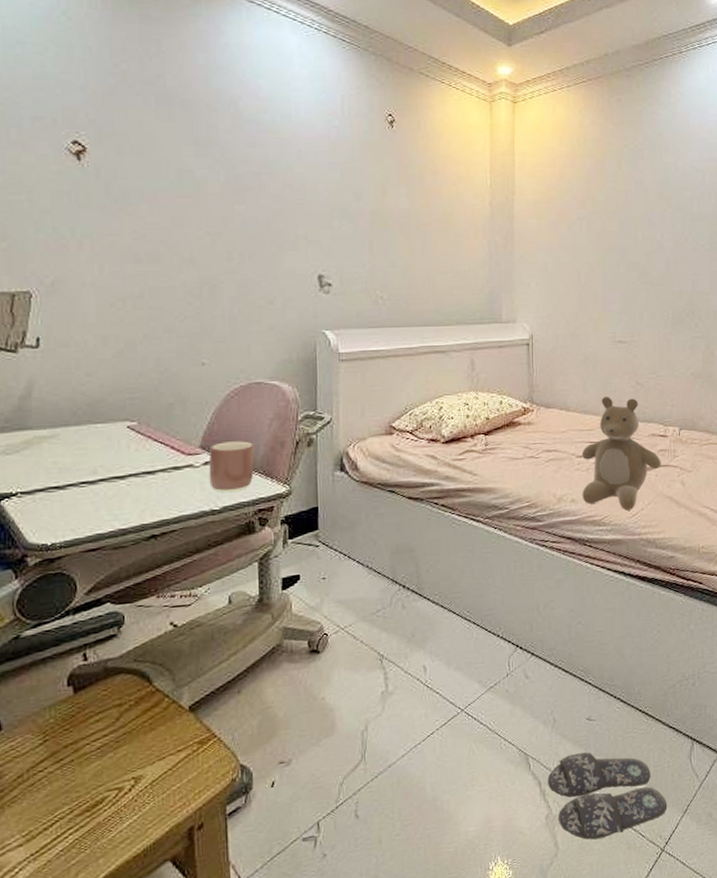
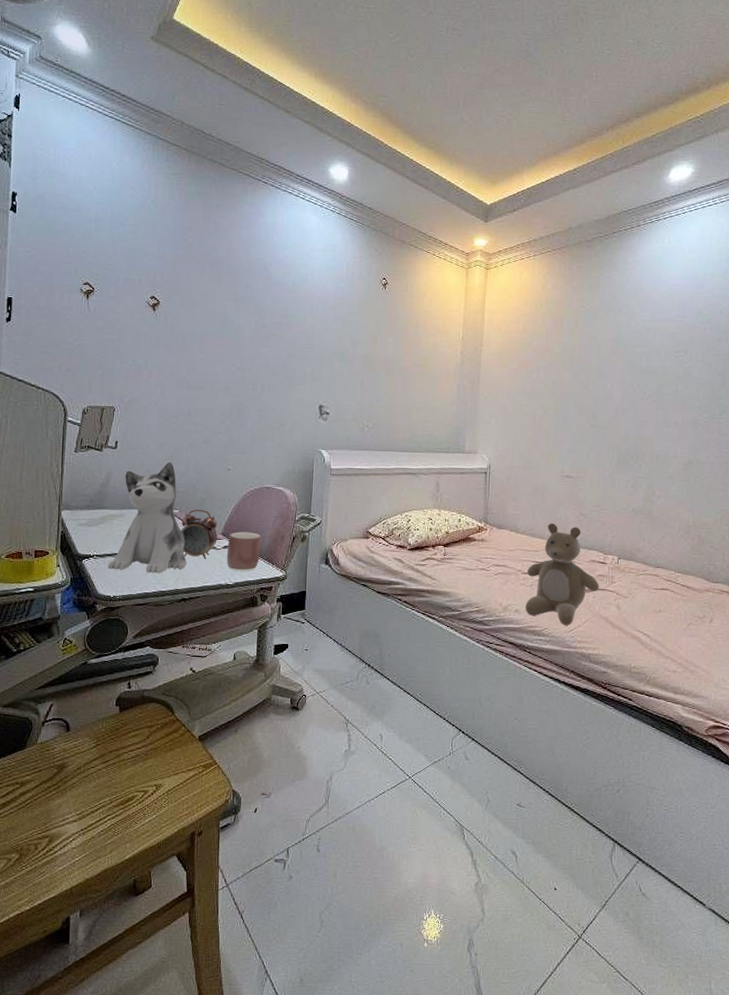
plush toy: none [39,360,154,510] -> present [108,462,187,574]
alarm clock: none [142,418,194,482] -> present [181,509,218,560]
slippers: present [548,752,666,840] -> none [479,833,586,914]

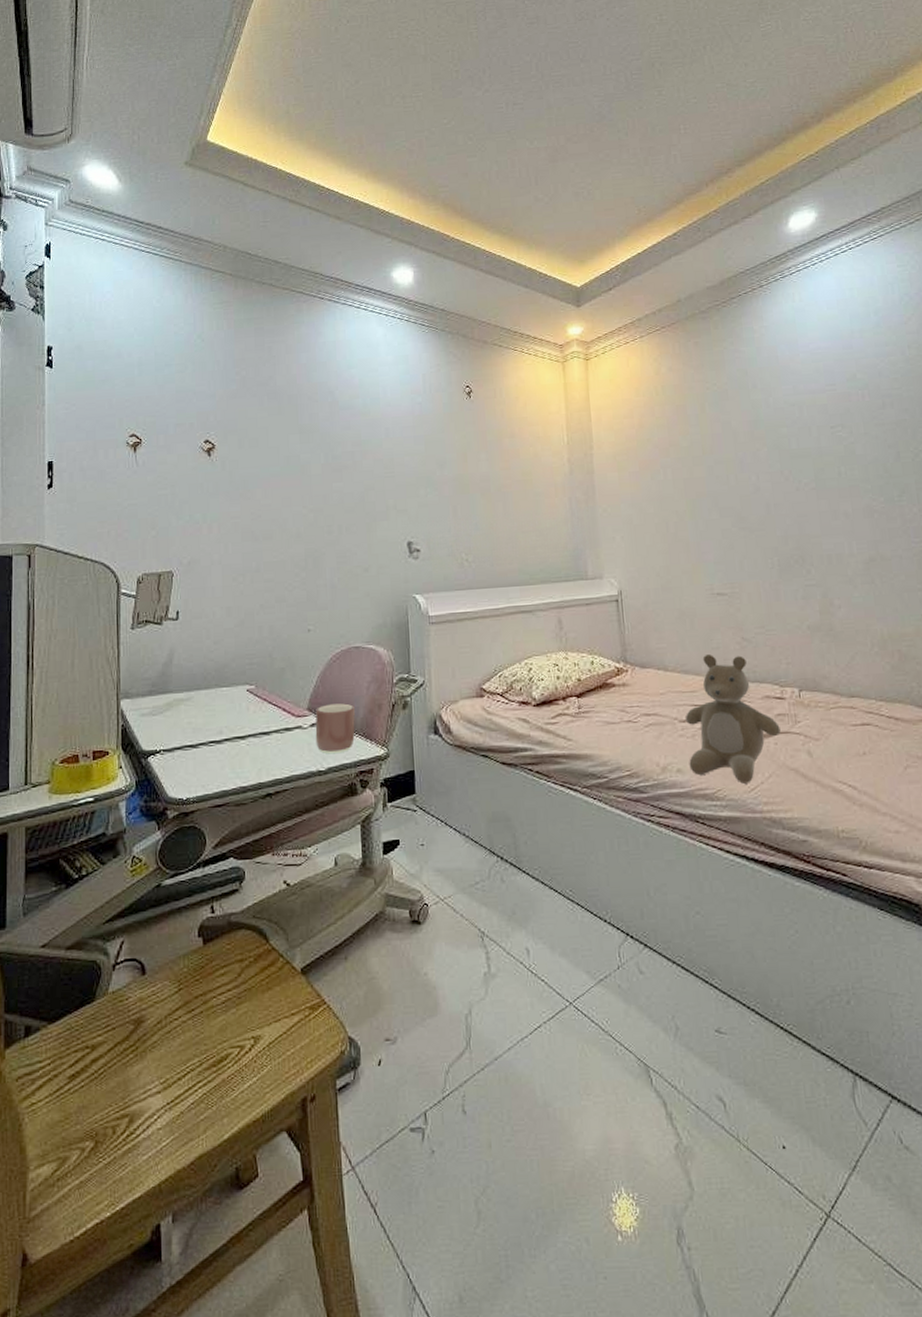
plush toy: present [108,462,187,574] -> none [177,628,269,766]
alarm clock: present [181,509,218,560] -> none [259,681,303,743]

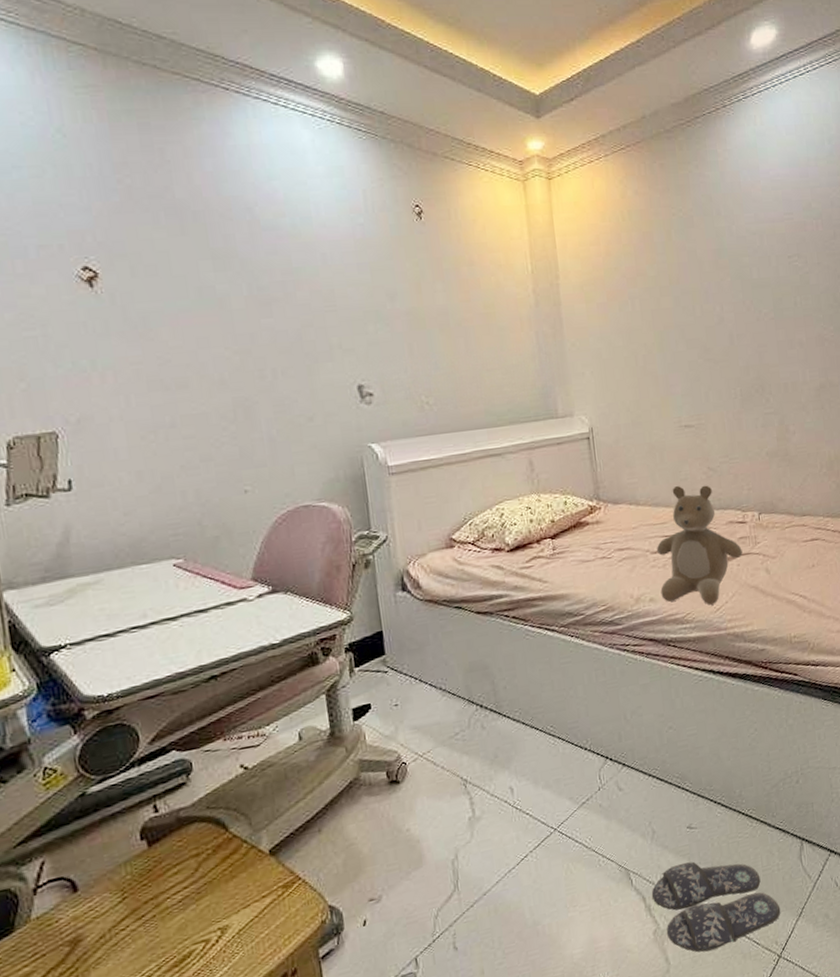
mug: present [315,703,356,754] -> none [262,568,312,625]
slippers: none [674,1071,828,1186] -> present [652,861,780,952]

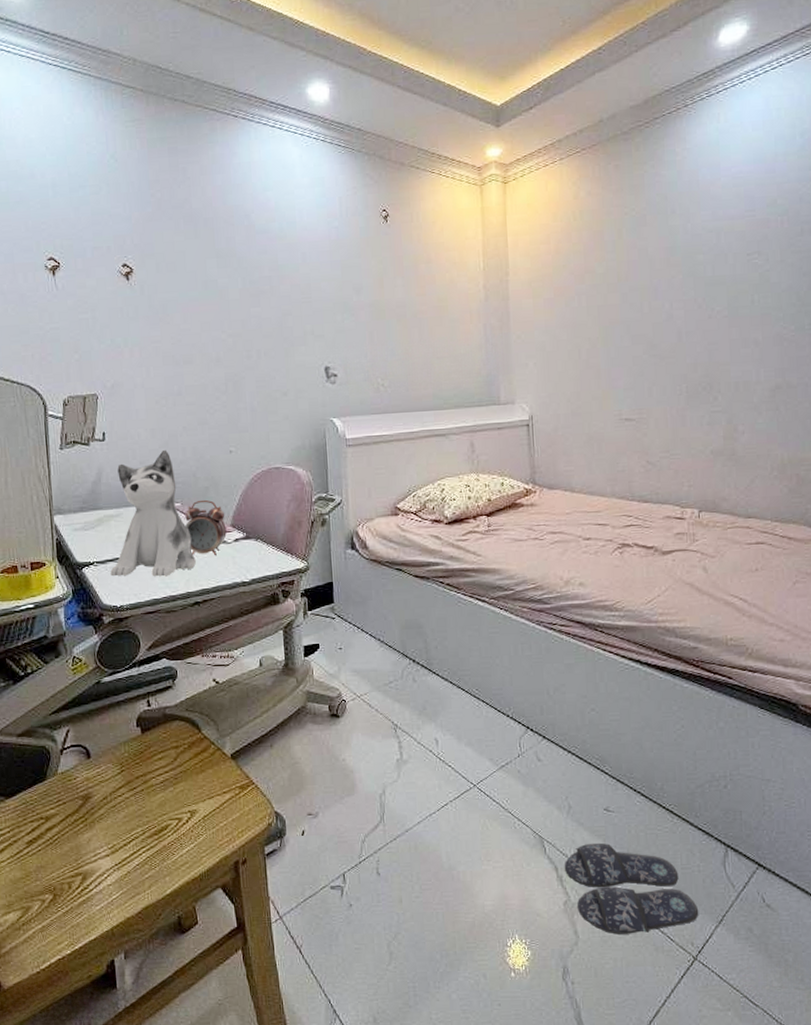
plush toy: none [90,495,209,660] -> present [110,449,196,577]
alarm clock: none [190,551,247,620] -> present [185,499,227,556]
teddy bear: present [656,485,743,605] -> none [588,476,679,596]

